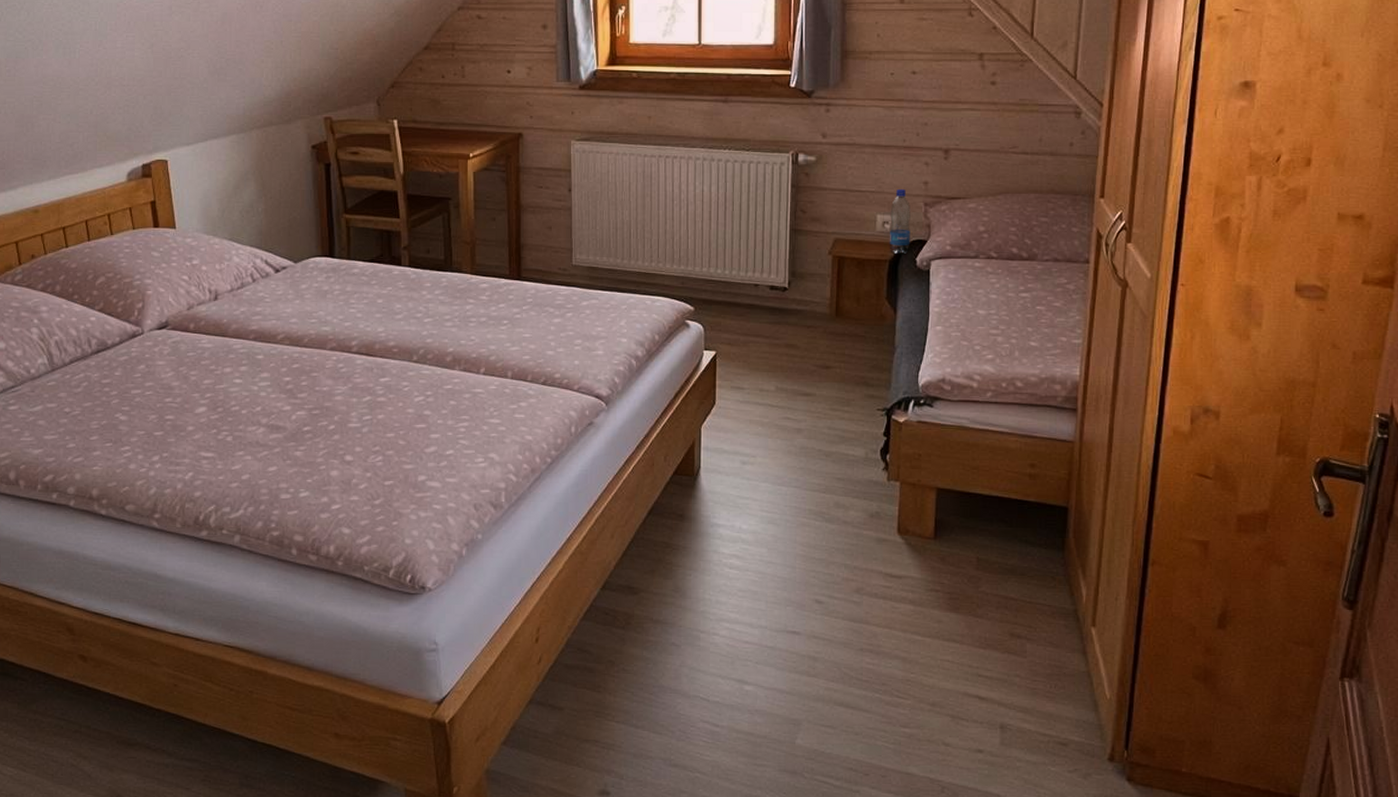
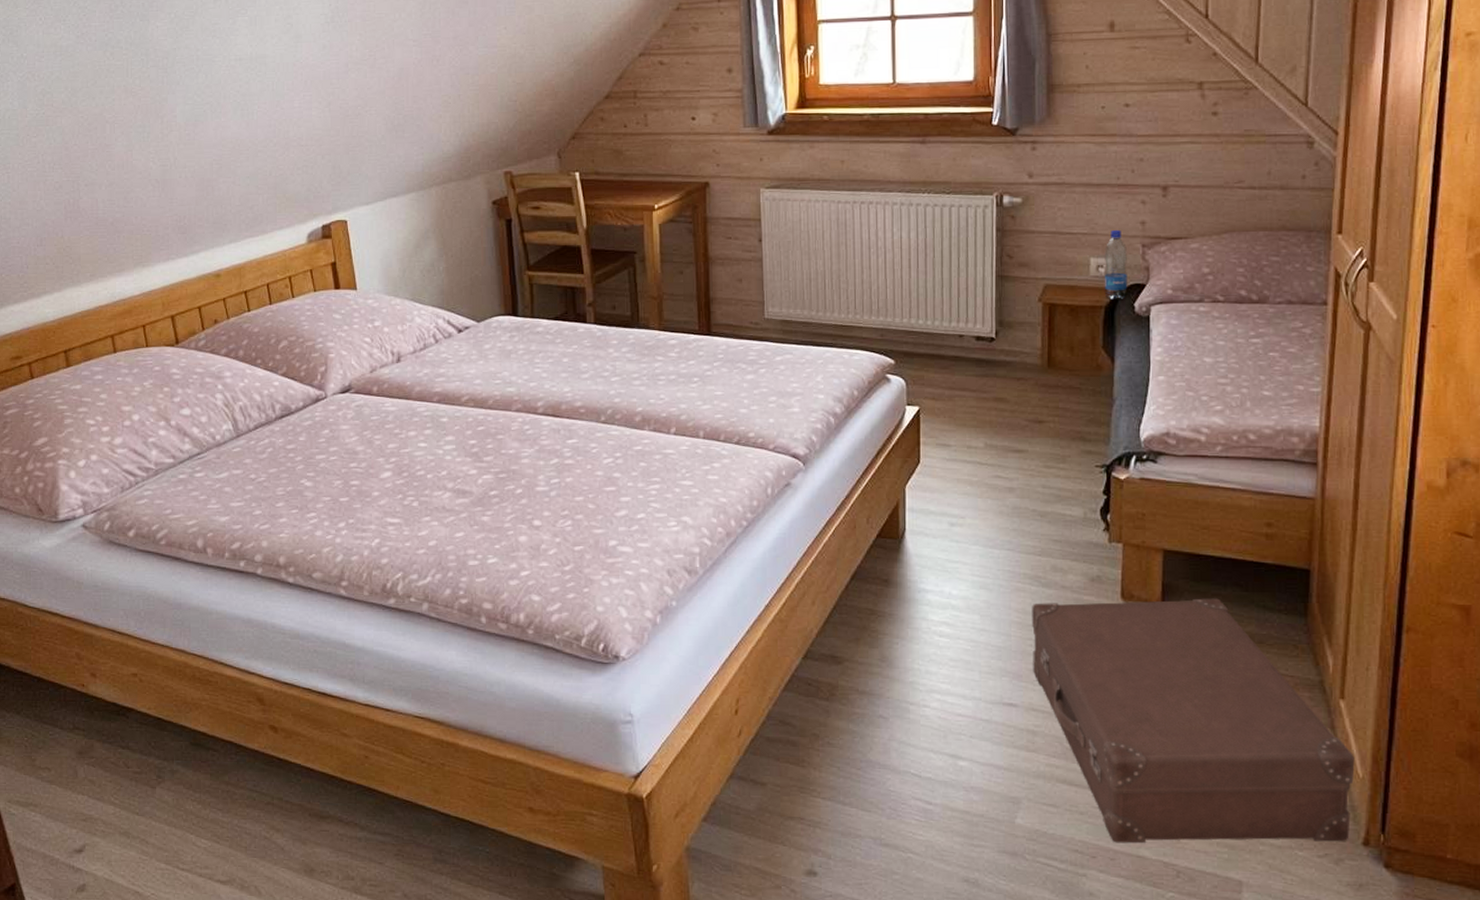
suitcase: none [815,533,1103,761] -> present [1032,598,1355,843]

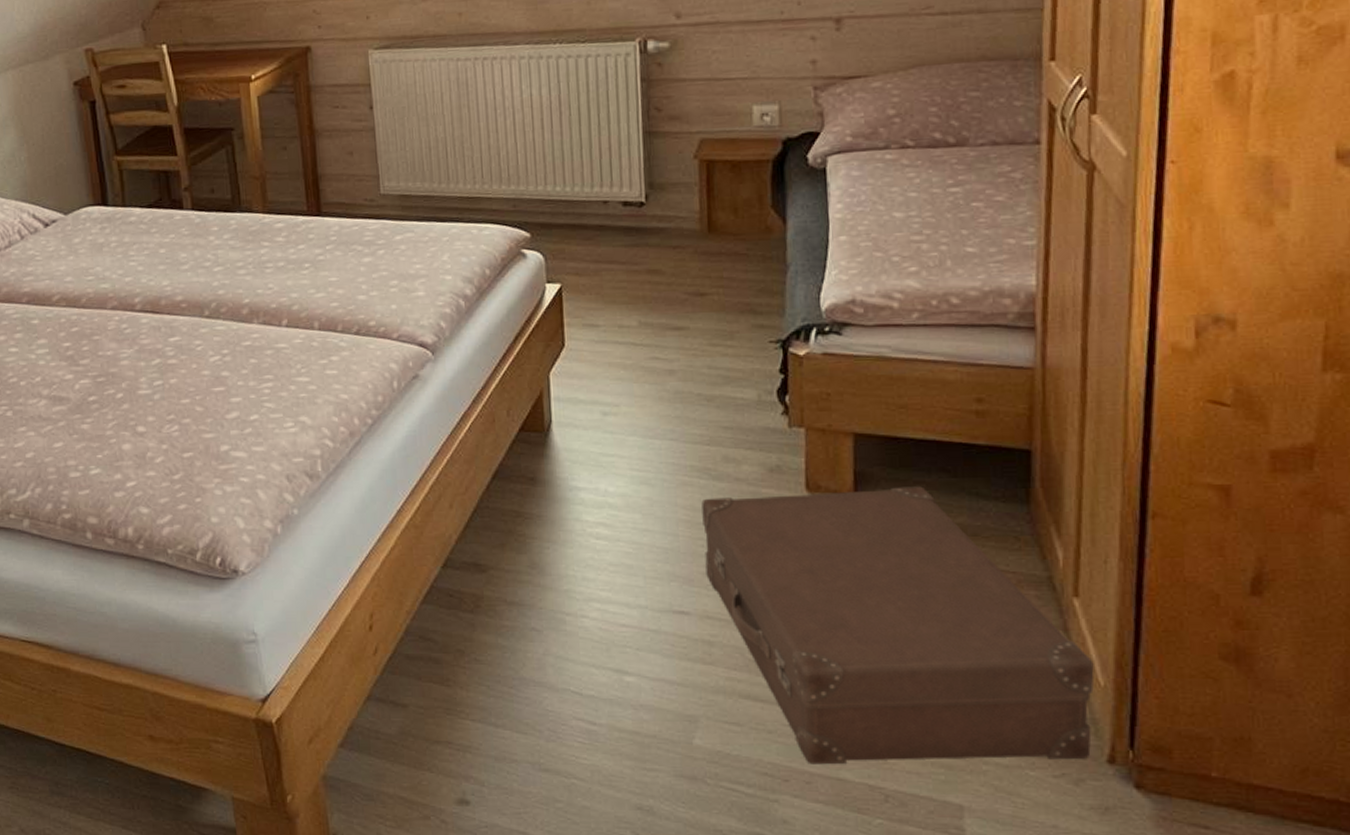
bottle: present [1104,229,1128,300] -> none [769,71,799,153]

